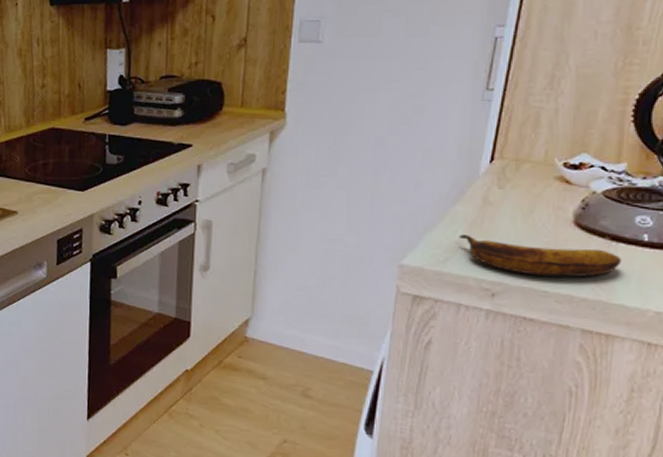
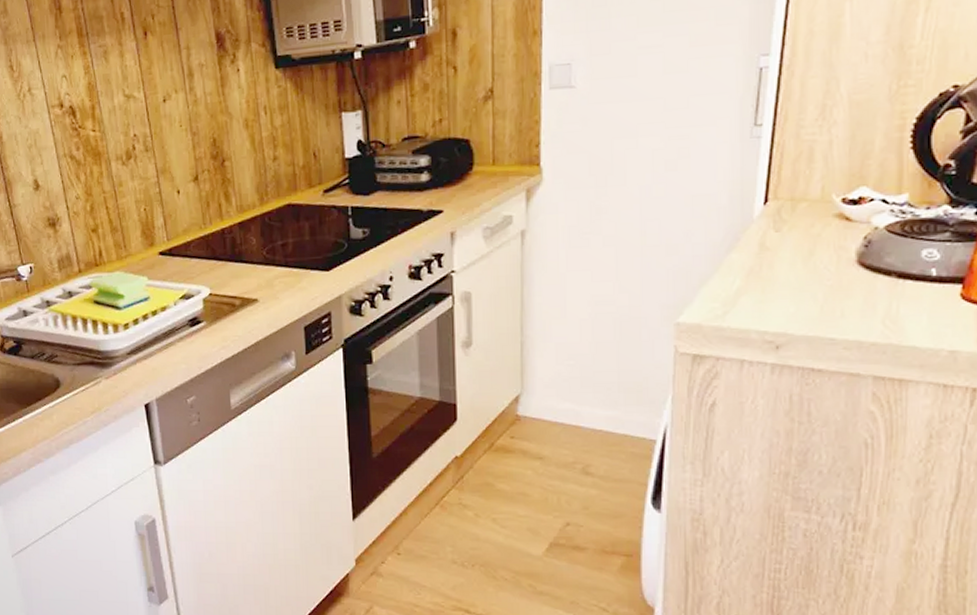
banana: present [458,234,622,278] -> none [736,284,911,323]

